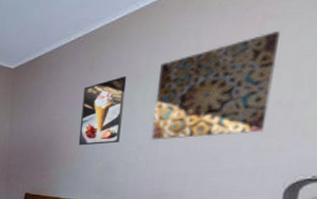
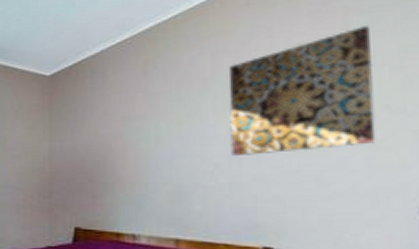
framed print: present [78,77,127,146] -> none [137,82,191,165]

